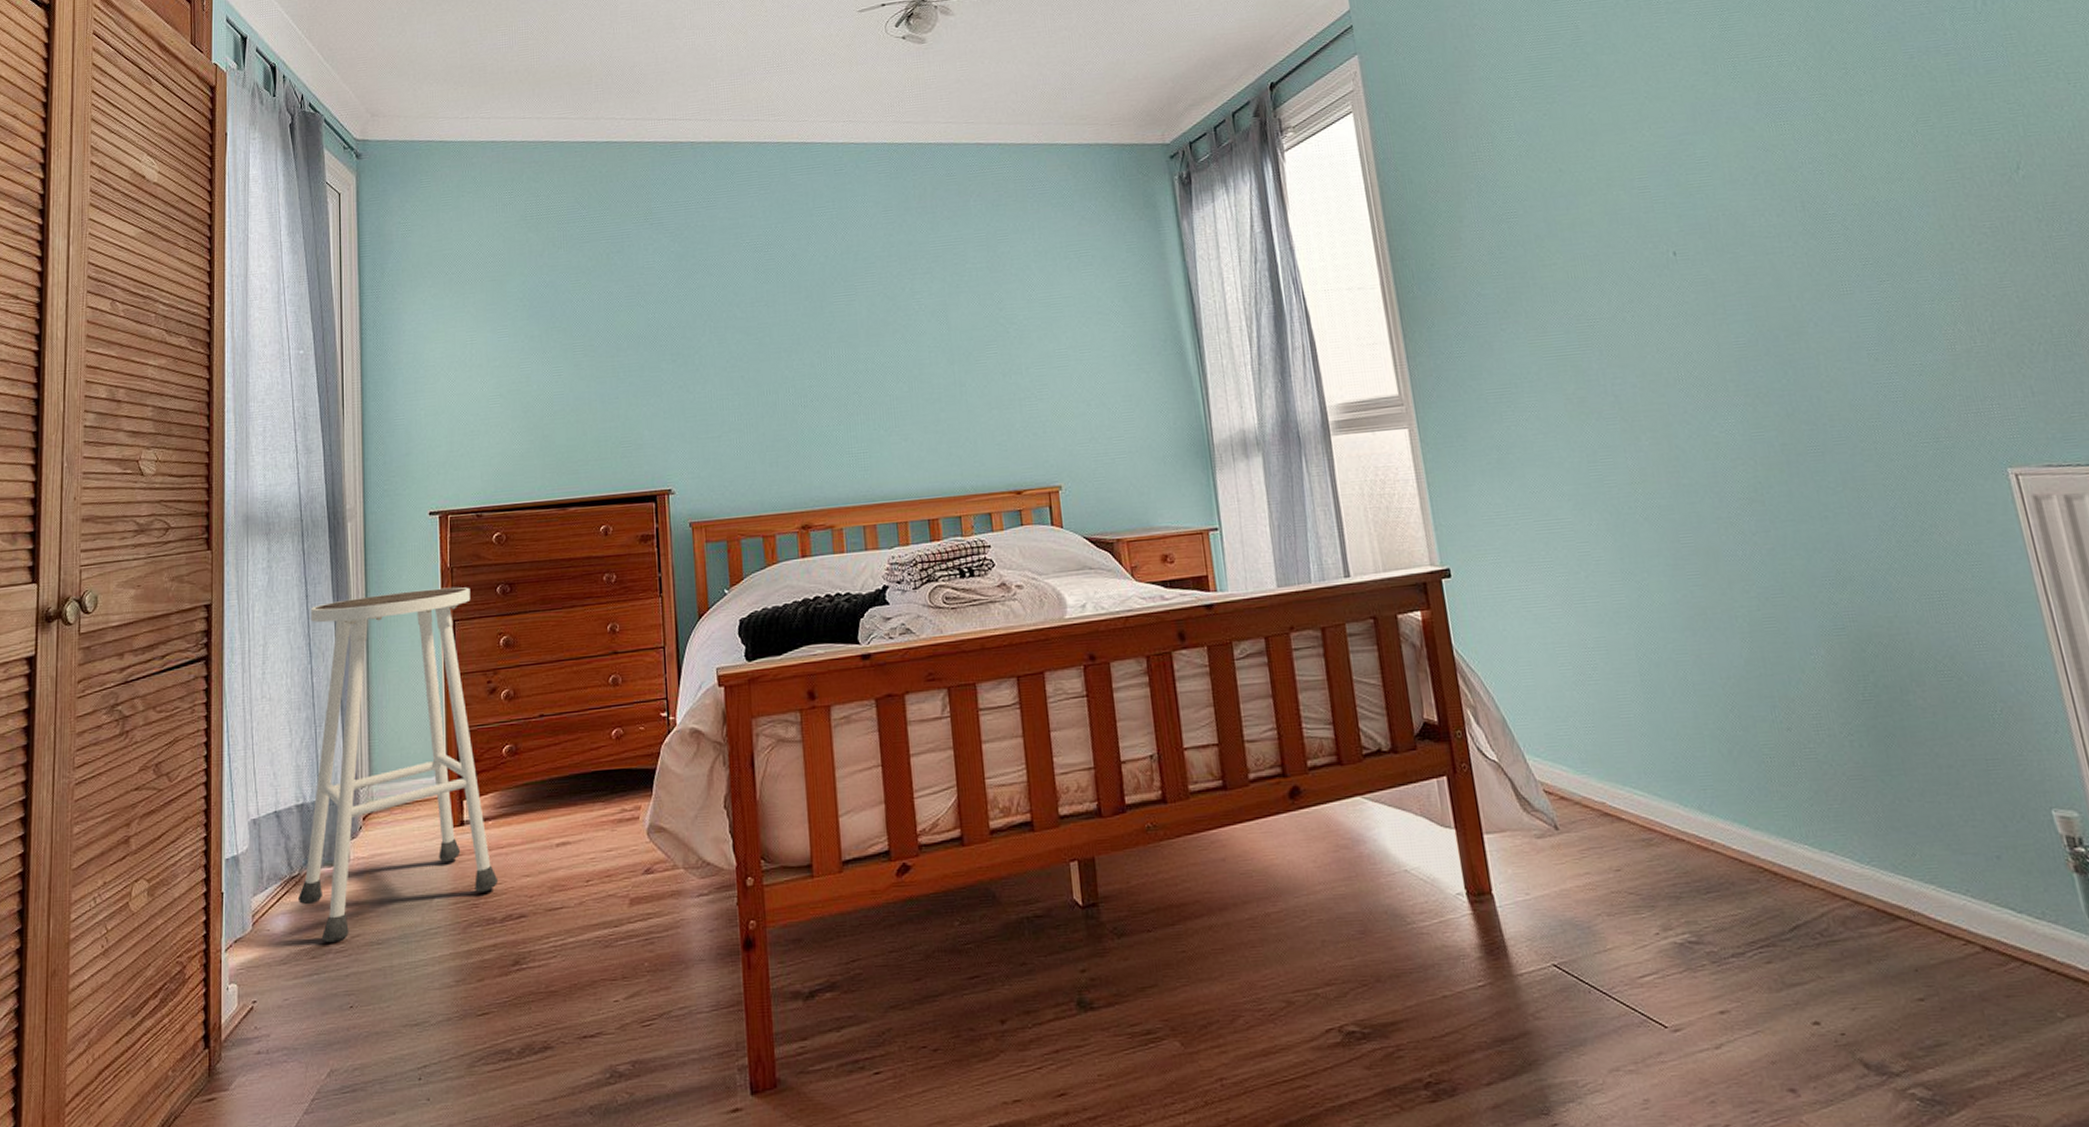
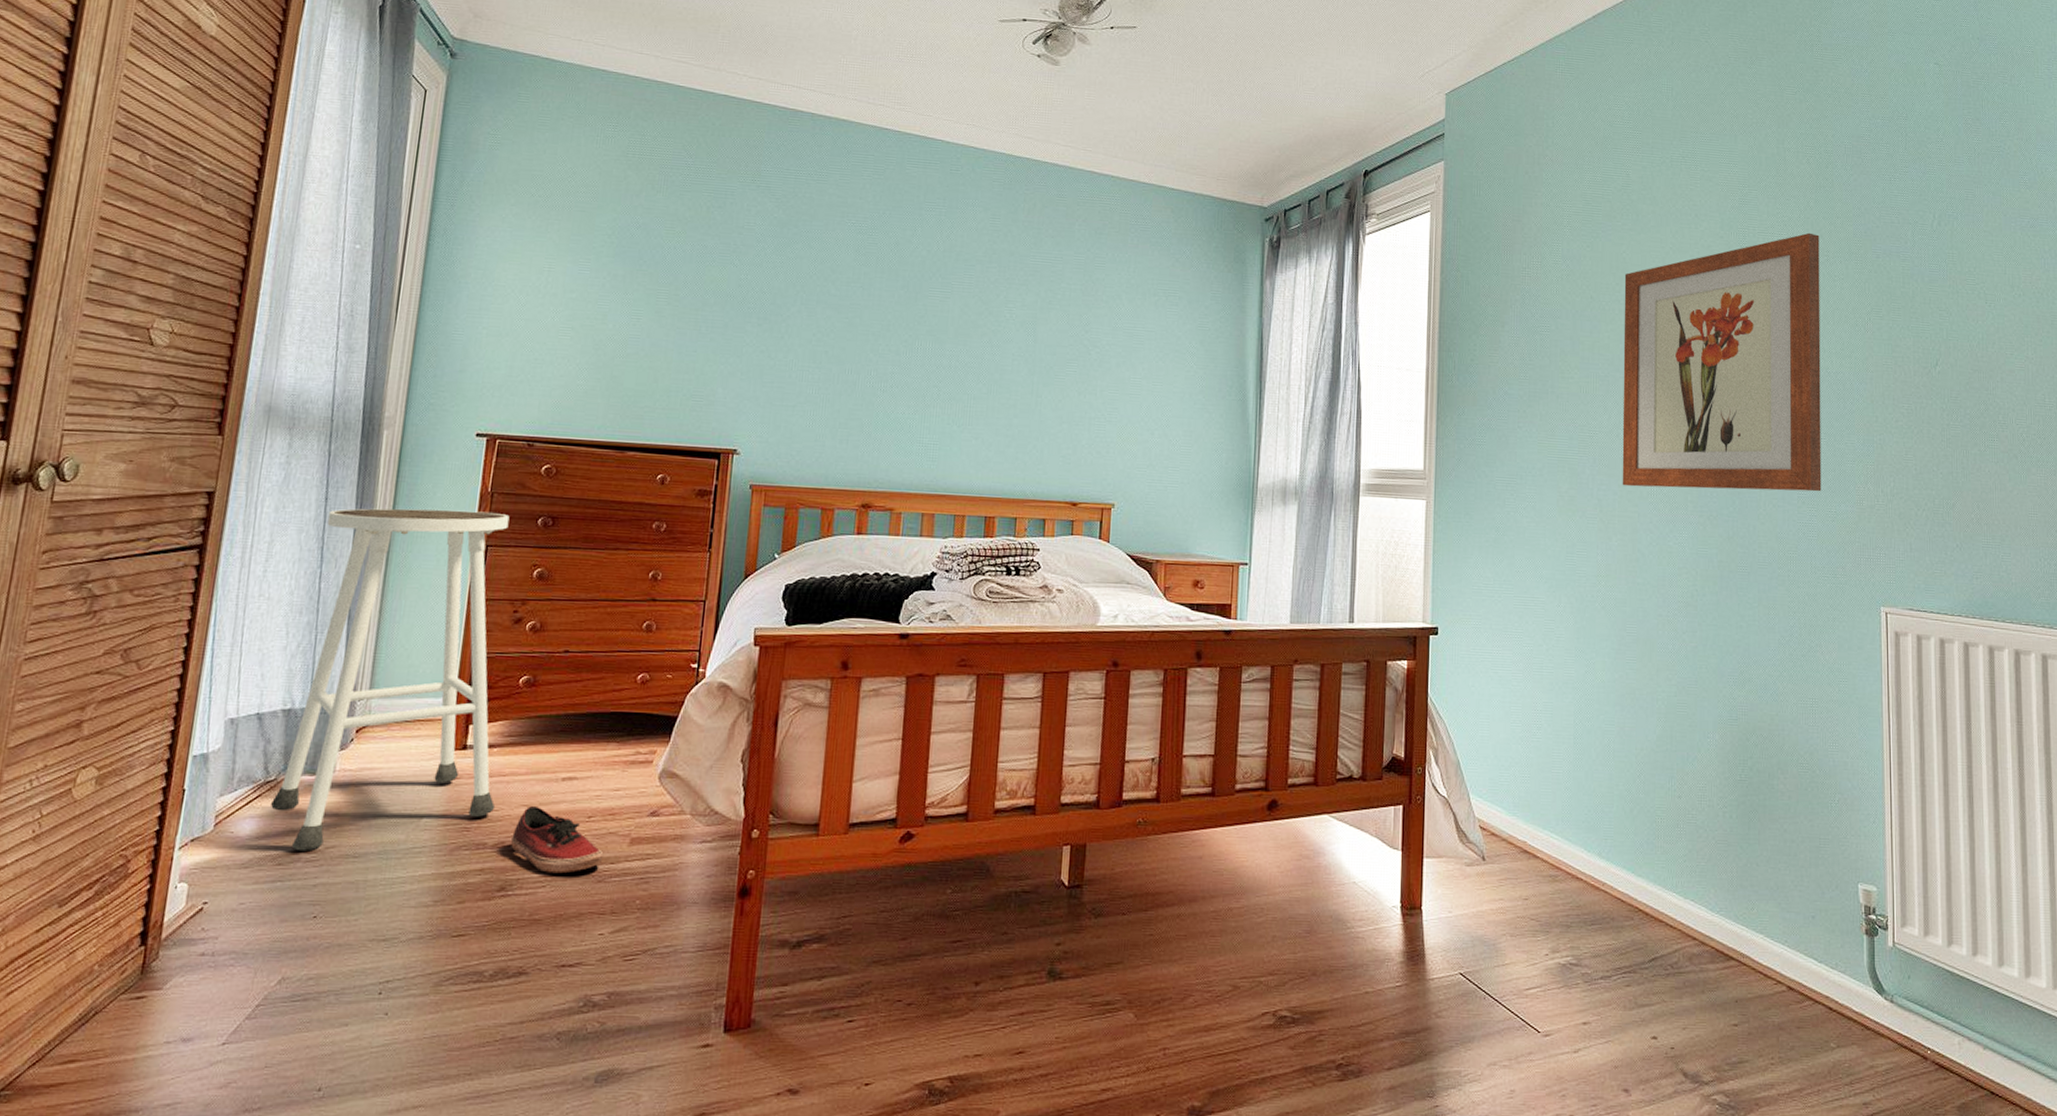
shoe: none [518,874,607,943] -> present [511,805,604,874]
wall art: none [1595,46,1897,376] -> present [1622,232,1822,492]

